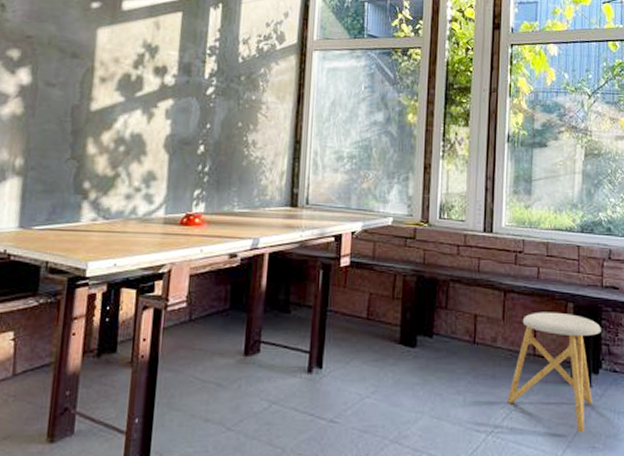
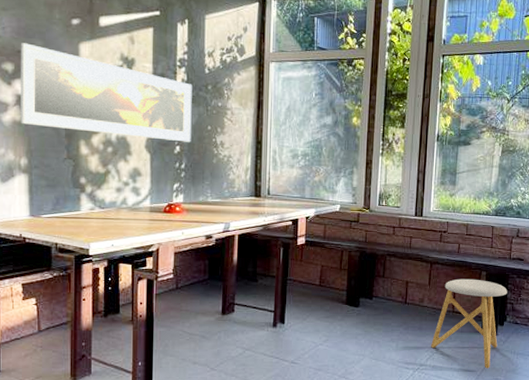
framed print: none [20,27,223,141] -> present [20,43,192,142]

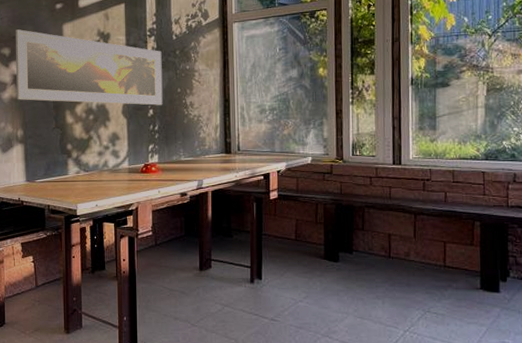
stool: present [431,279,507,369] -> none [422,230,508,330]

